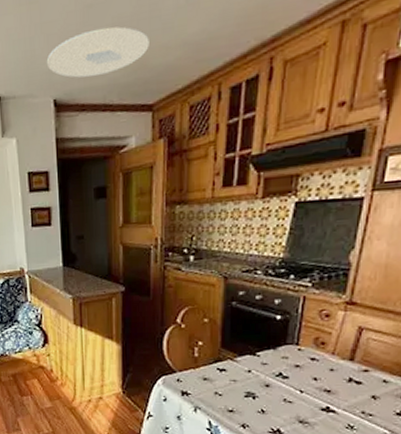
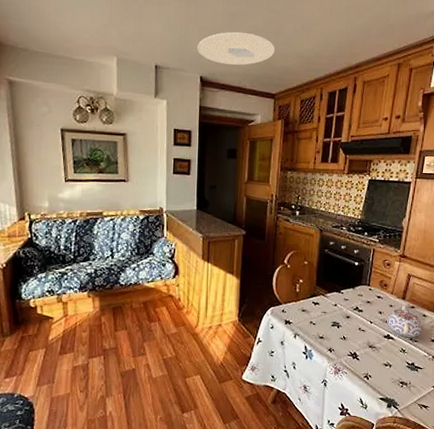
teapot: none [325,368,381,411] -> present [387,305,422,338]

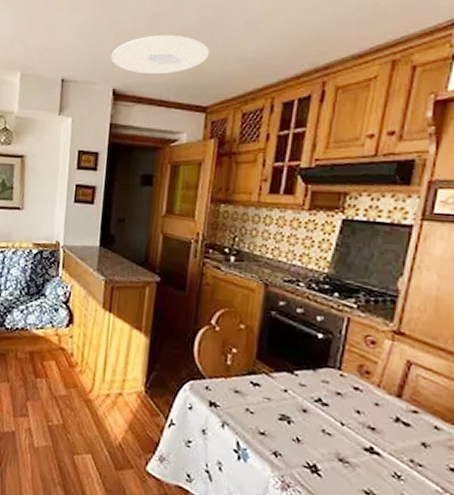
teapot: present [387,305,422,338] -> none [369,405,432,460]

